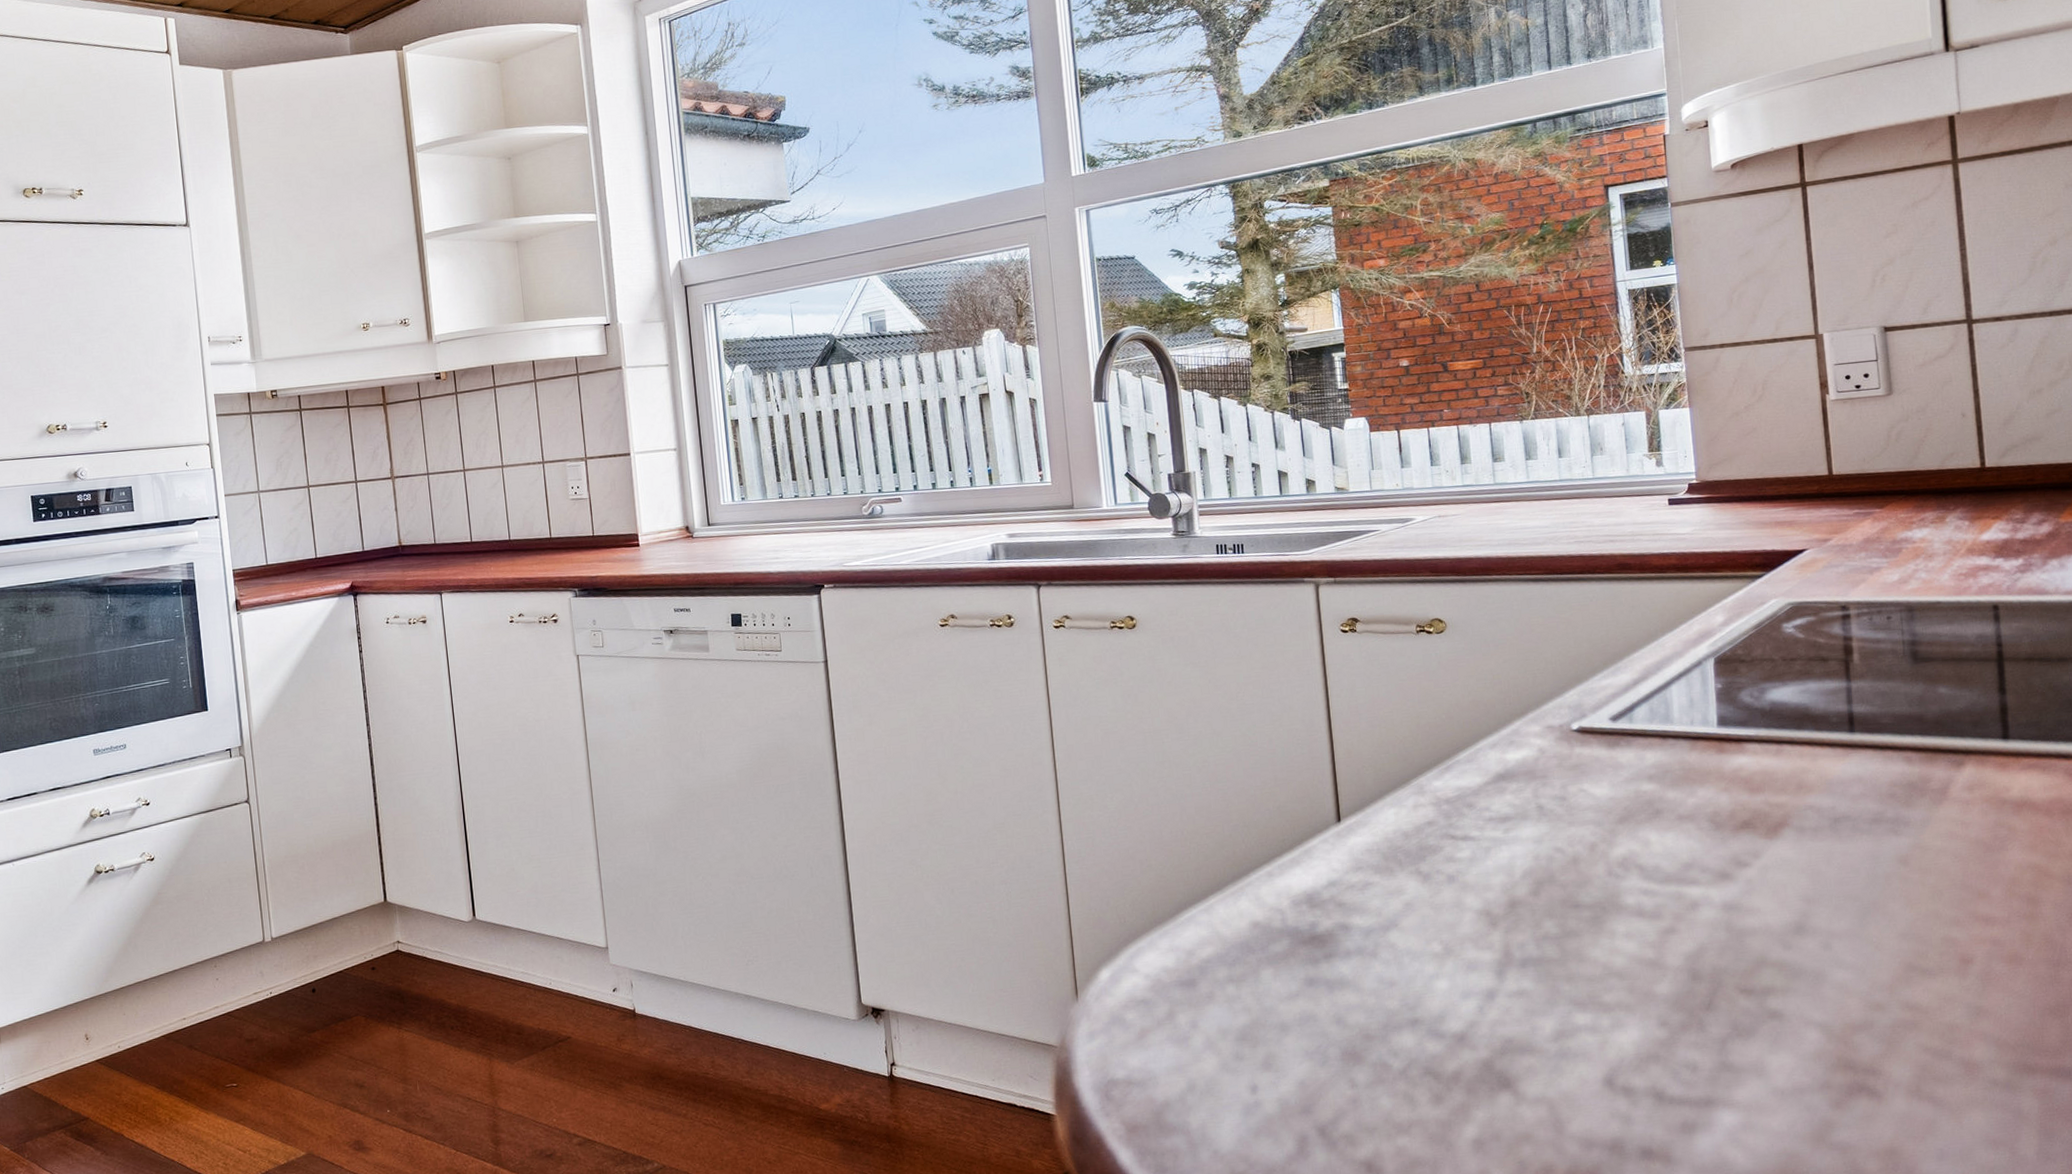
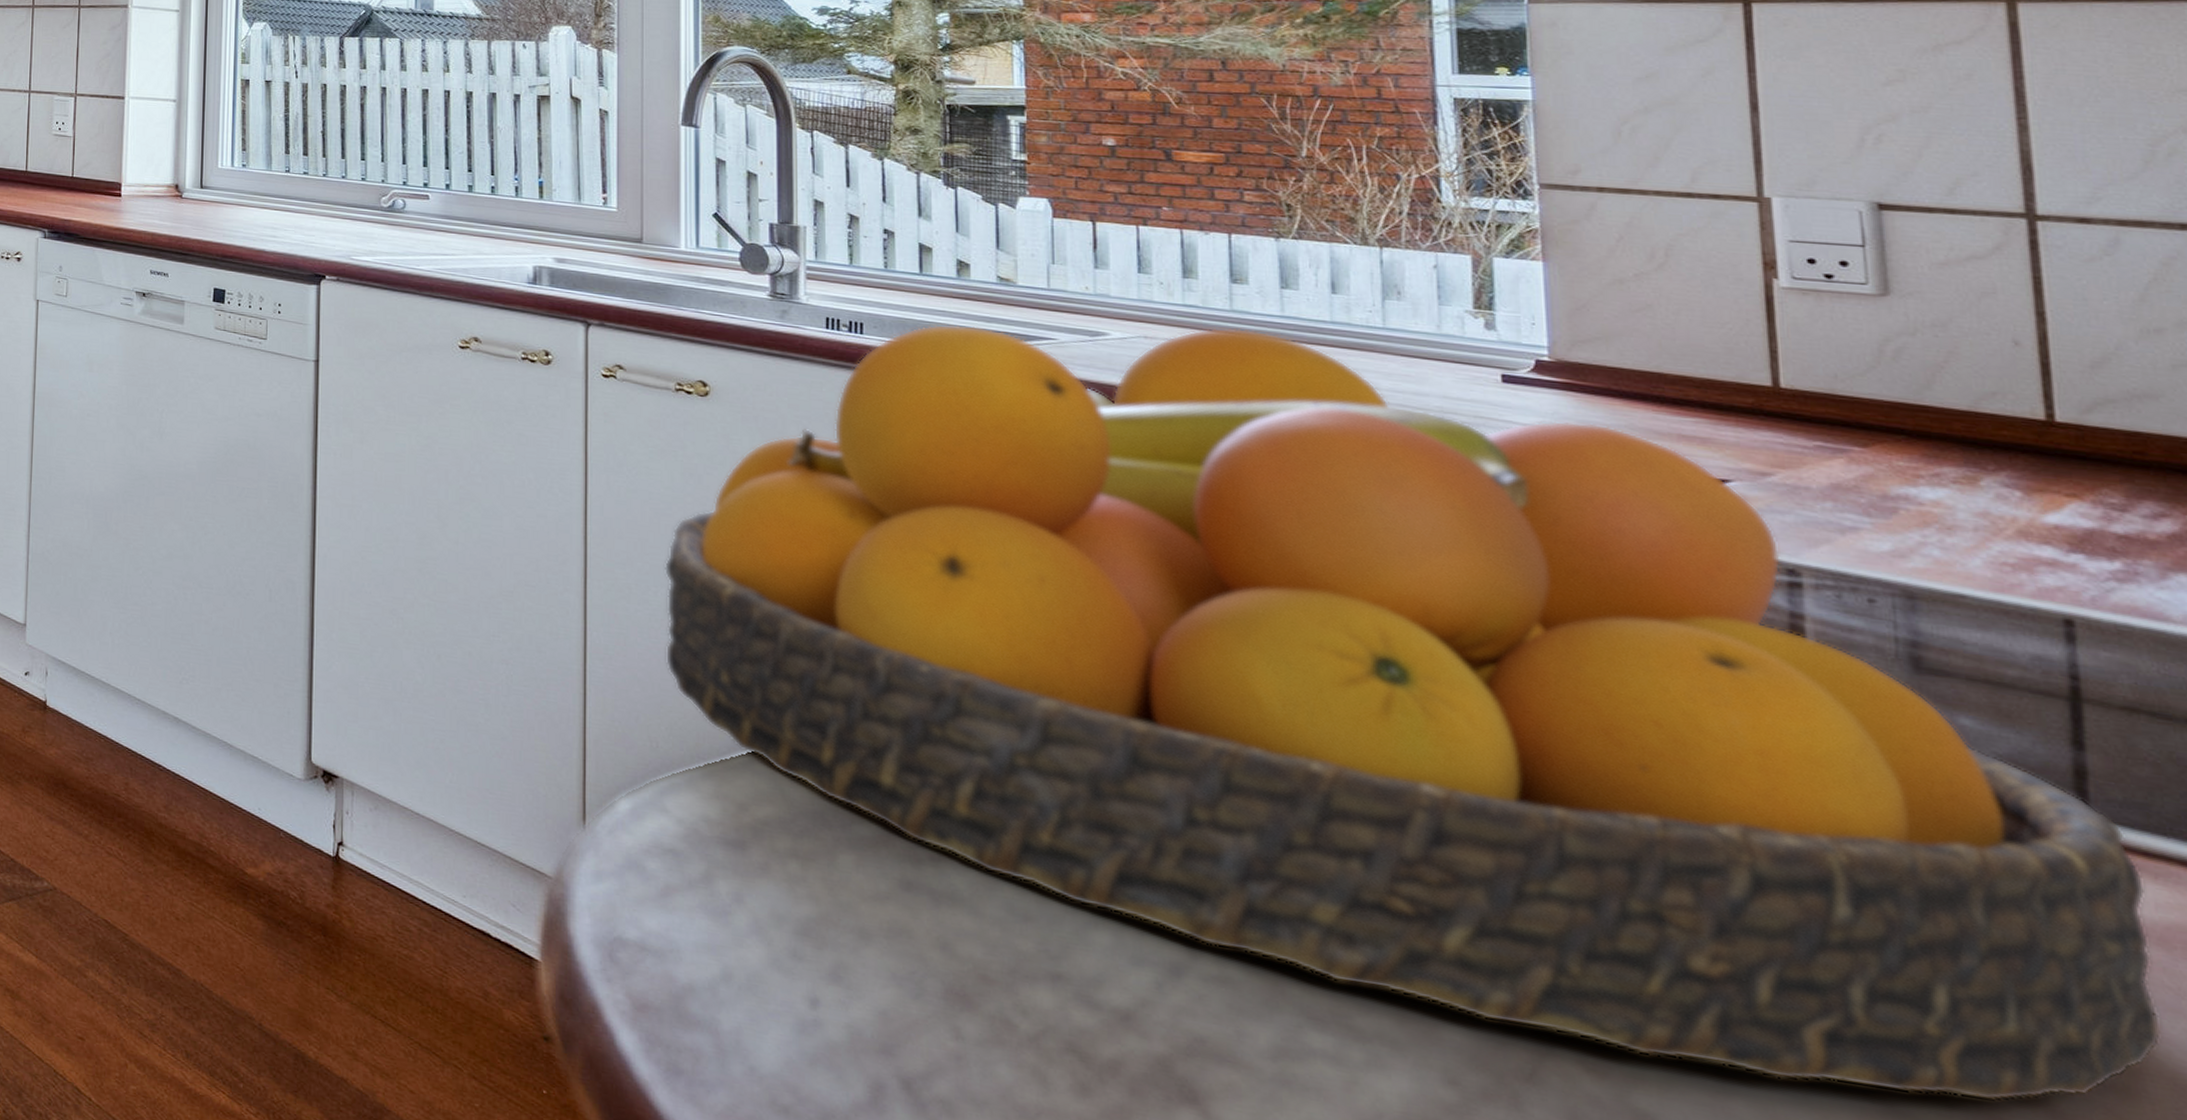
fruit bowl: none [1116,496,2049,974] -> present [665,324,2163,1102]

